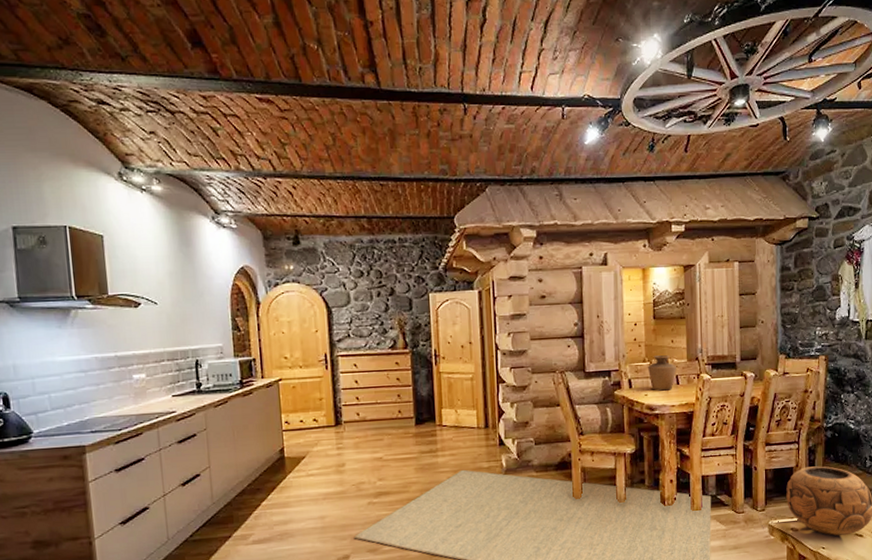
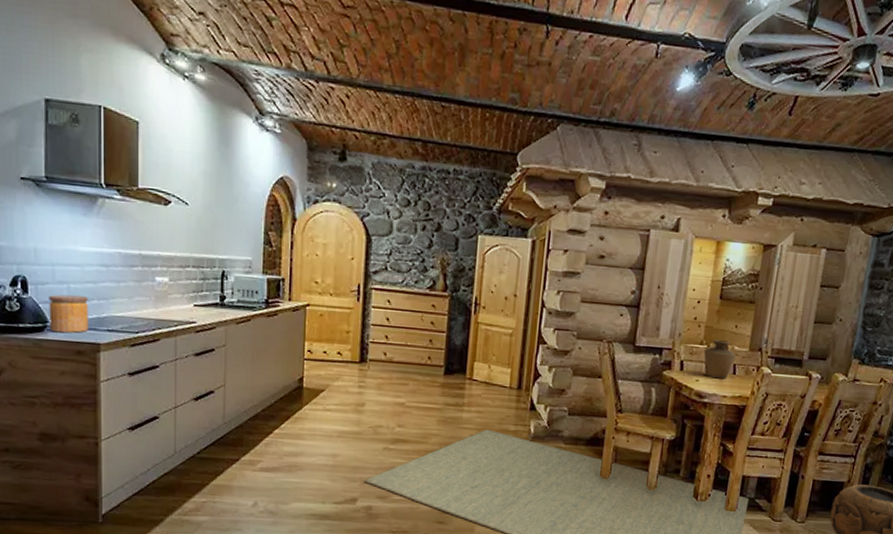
jar: none [31,403,72,442] -> present [49,294,88,333]

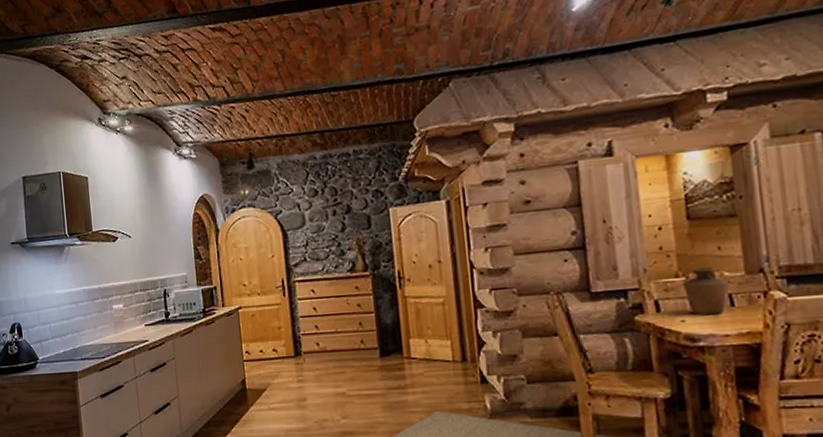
jar: present [49,294,88,333] -> none [37,332,67,367]

